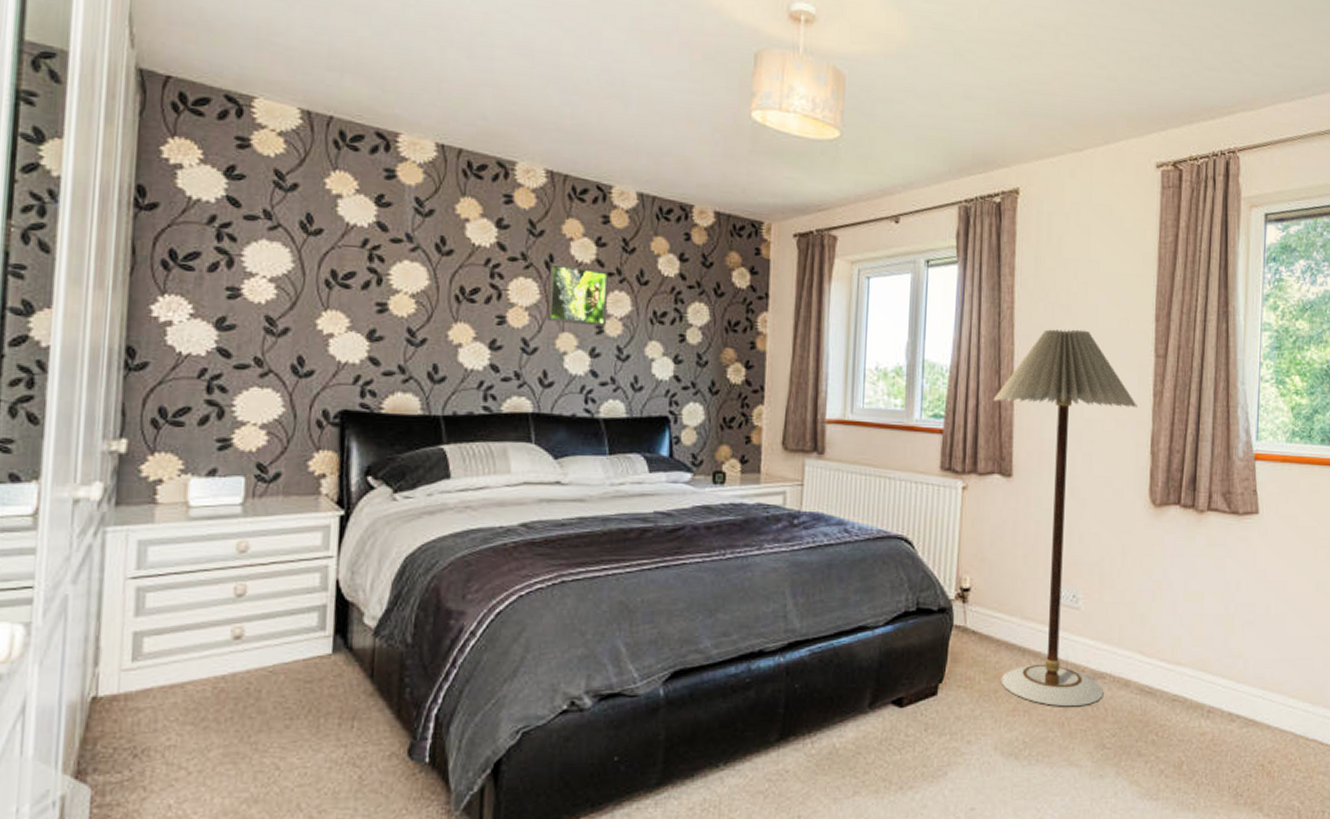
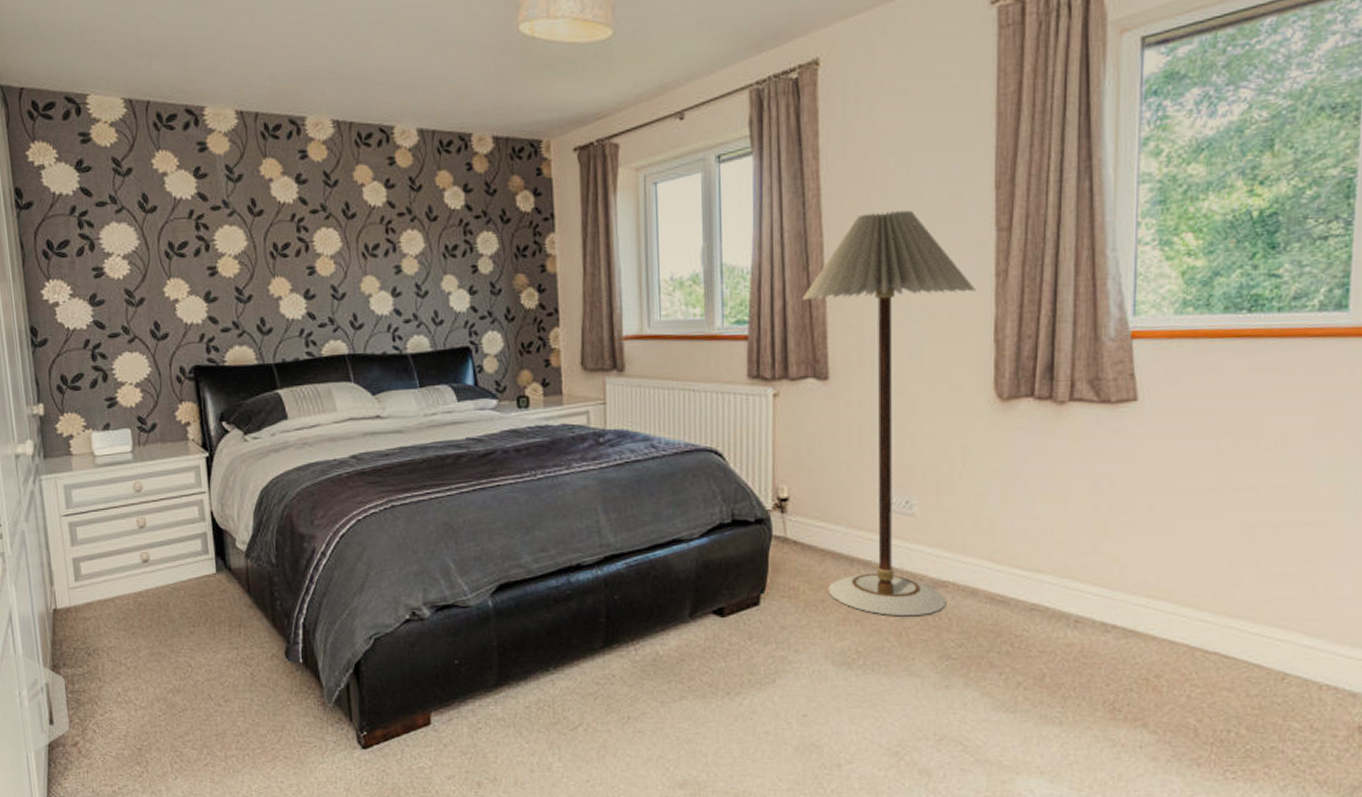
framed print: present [546,262,608,327] -> none [346,209,404,267]

